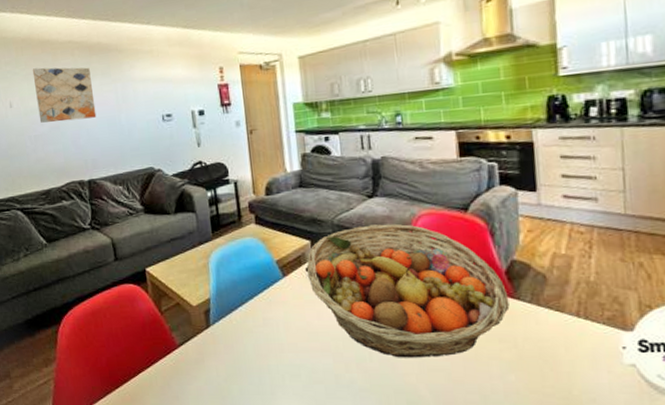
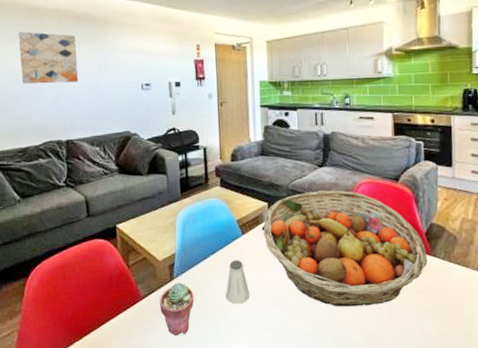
potted succulent: none [196,329,234,388] -> present [159,282,194,337]
saltshaker: none [268,305,296,354] -> present [225,260,250,304]

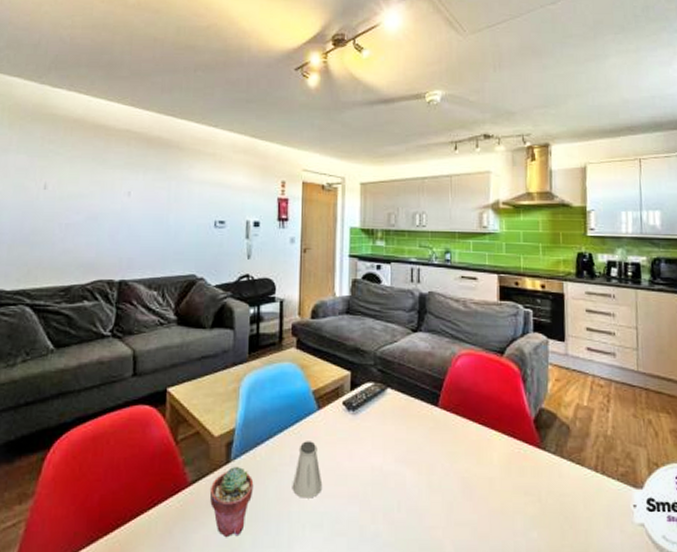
wall art: present [18,31,79,84] -> none [75,152,144,213]
fruit basket: present [263,190,428,307] -> none [344,360,536,509]

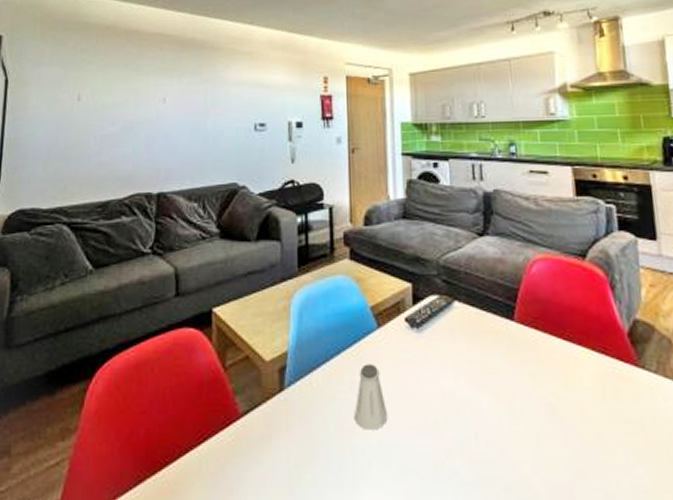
potted succulent: present [209,466,254,538] -> none [263,394,311,477]

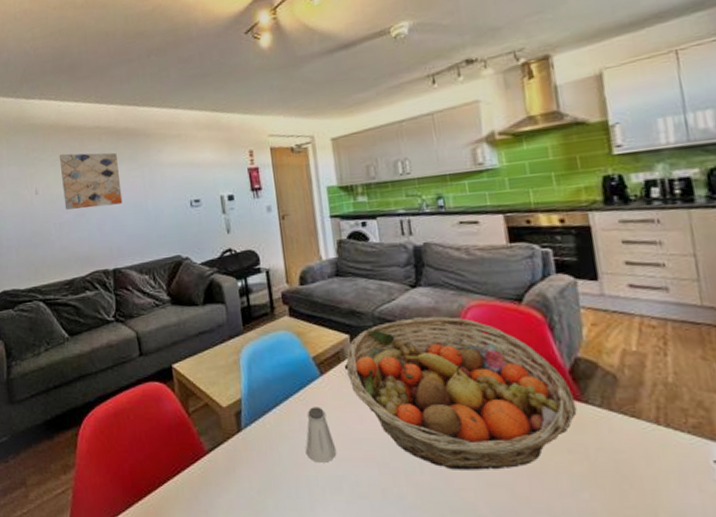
wall art: none [110,59,179,122] -> present [59,152,123,210]
fruit basket: none [406,268,634,441] -> present [346,316,577,470]

